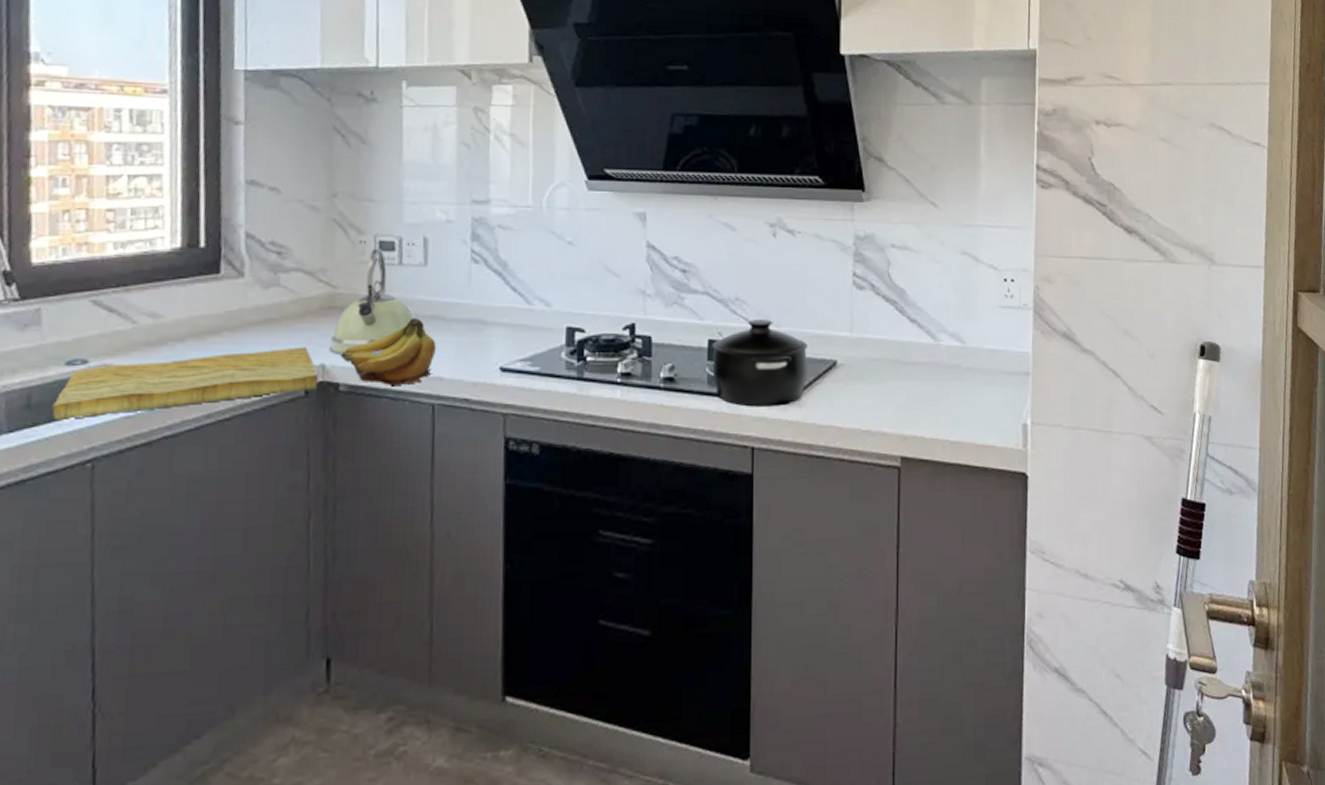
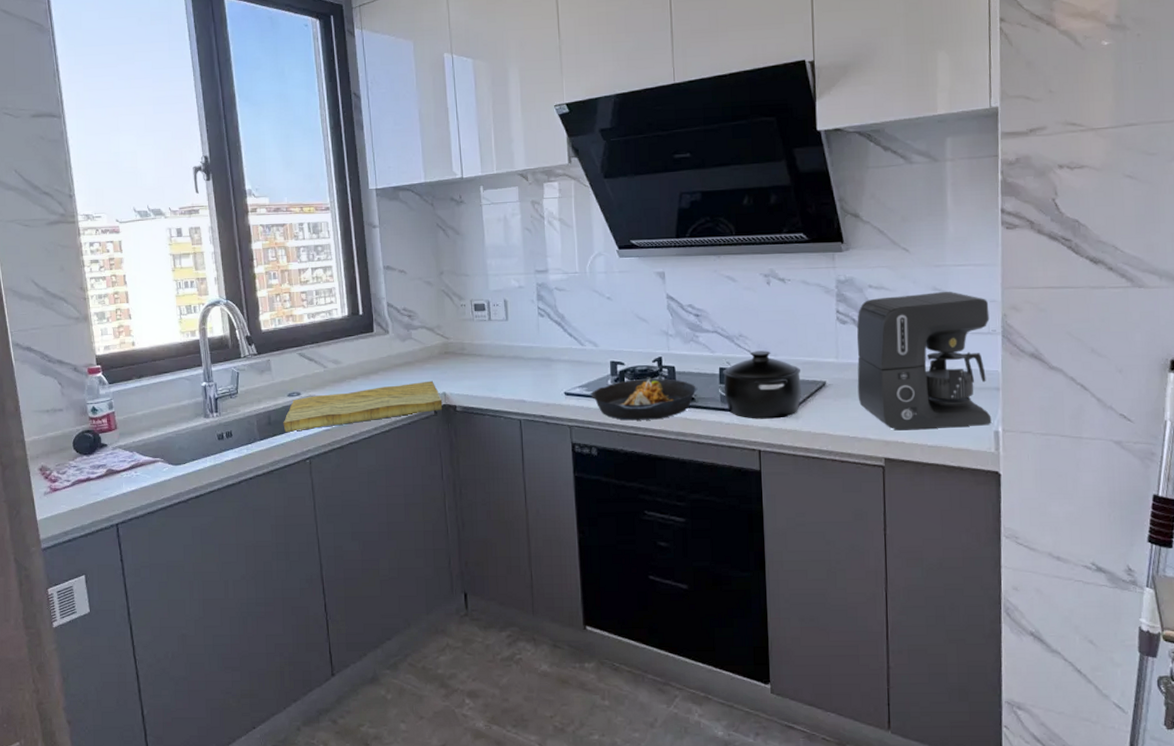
kettle: present [329,248,416,356] -> none [447,309,504,387]
fruit: present [339,318,437,387] -> none [455,358,519,407]
wok: none [536,349,679,407] -> present [590,377,698,421]
coffee maker: none [873,256,1021,423] -> present [856,291,992,431]

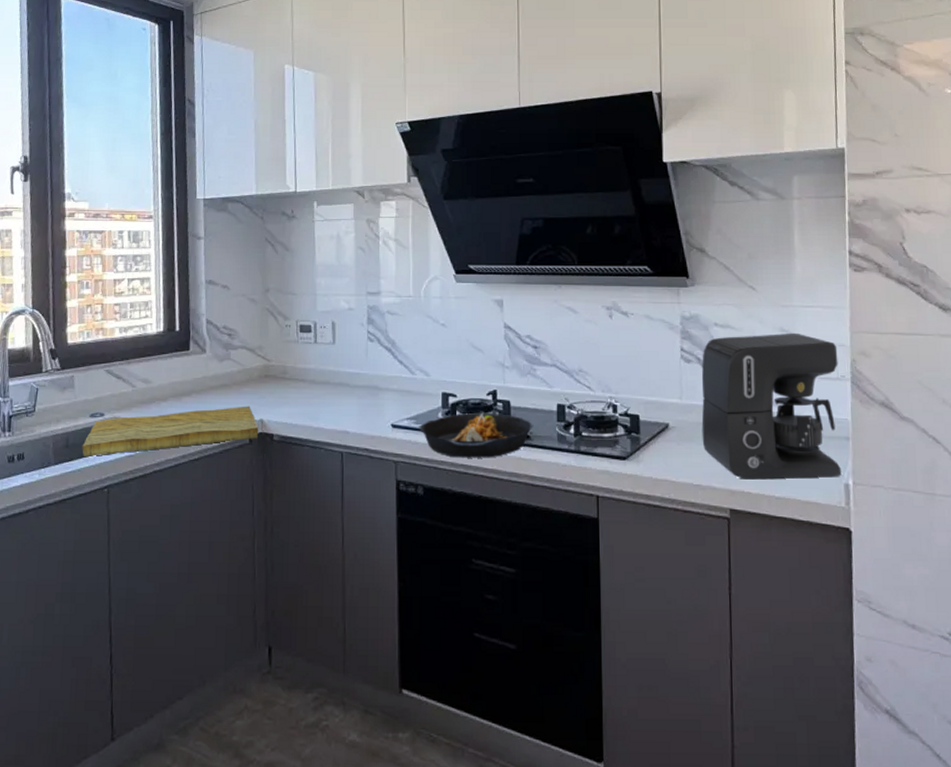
saucepan: present [723,351,801,419] -> none [561,388,643,462]

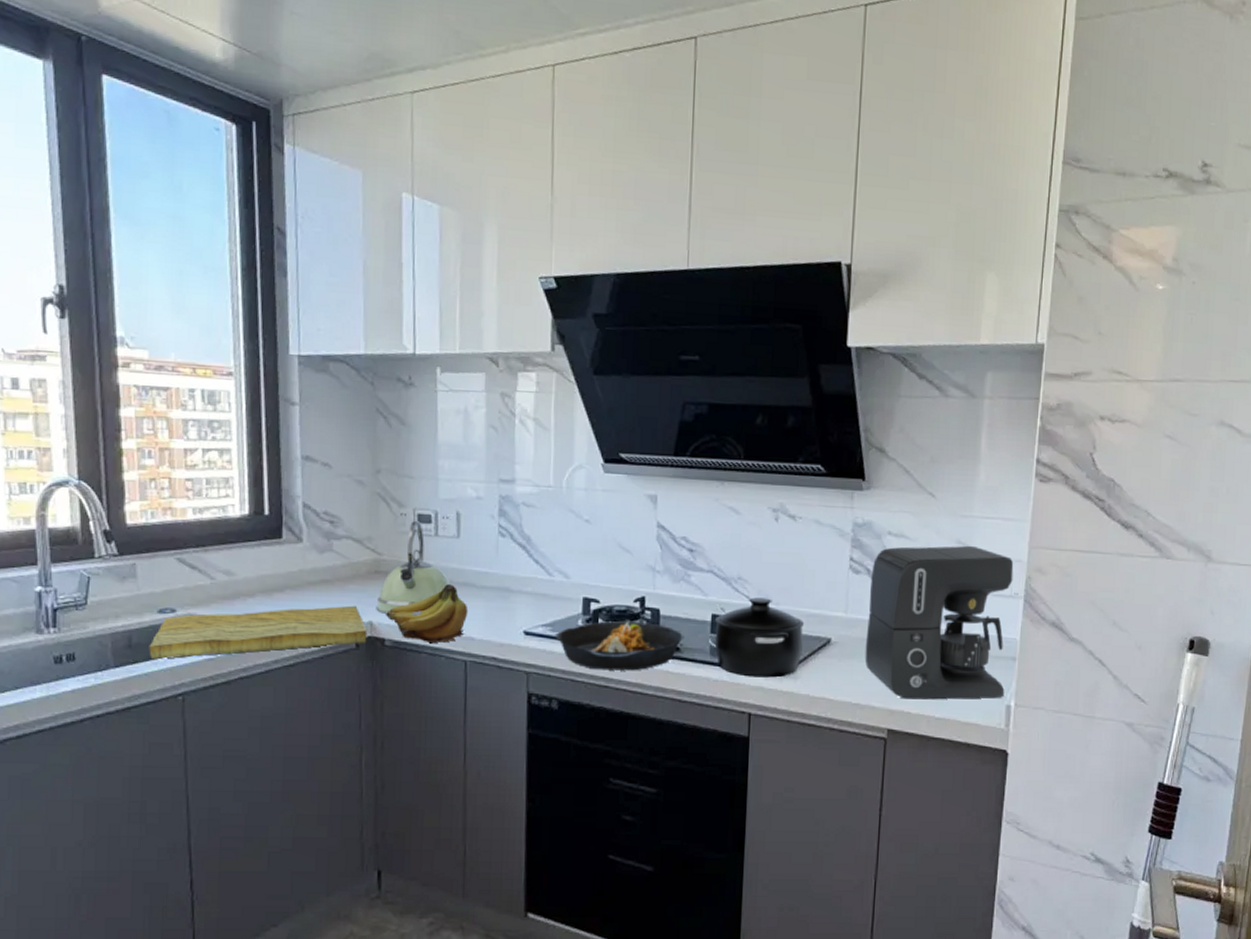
kettle: none [266,330,328,413] -> present [376,520,451,615]
fruit: none [273,385,344,438] -> present [385,584,469,644]
saucepan: none [561,388,643,462] -> present [714,597,805,678]

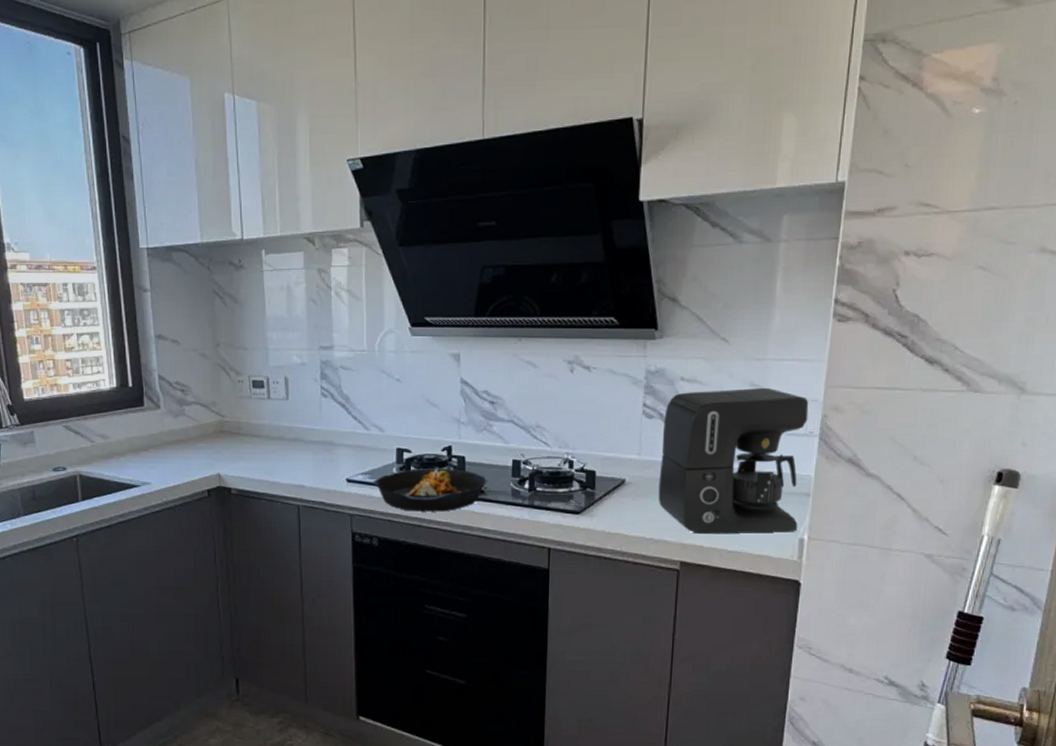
cutting board: present [149,605,368,660] -> none [48,460,217,509]
kettle: present [376,520,451,615] -> none [222,386,283,468]
fruit: present [385,584,469,644] -> none [230,440,299,491]
saucepan: present [714,597,805,678] -> none [515,444,600,516]

